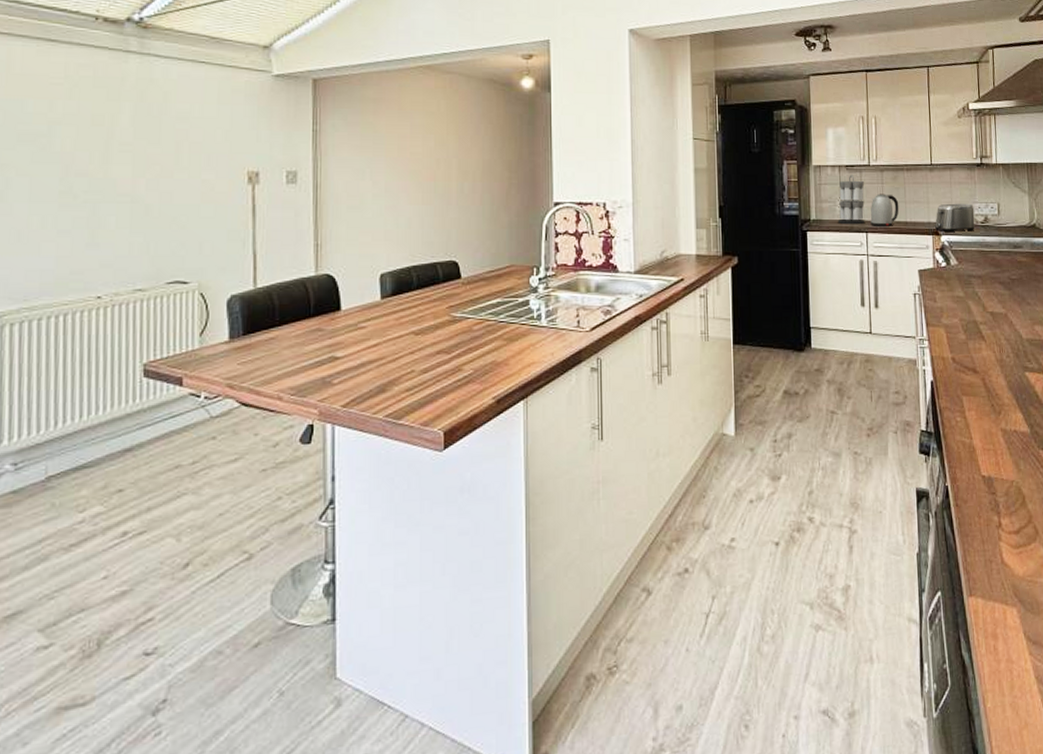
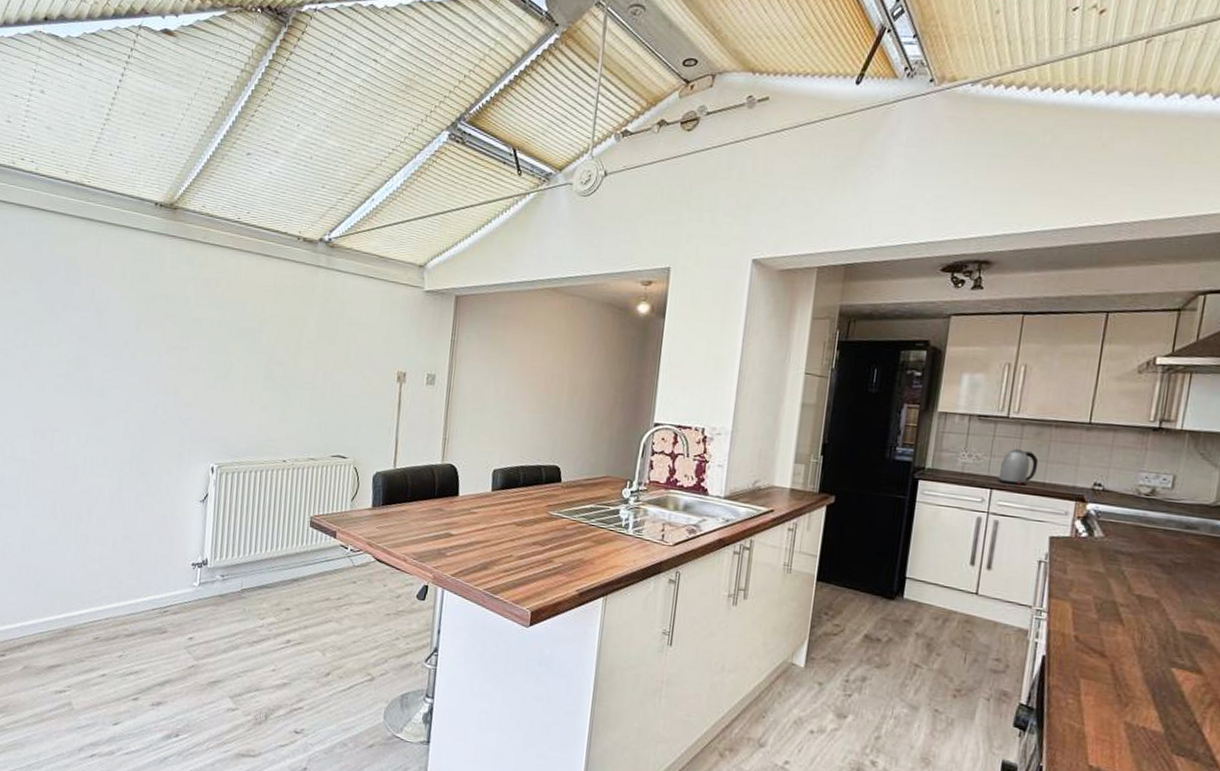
spice rack: present [837,175,865,225] -> none [957,425,999,480]
toaster: present [935,203,975,233] -> none [1081,468,1139,503]

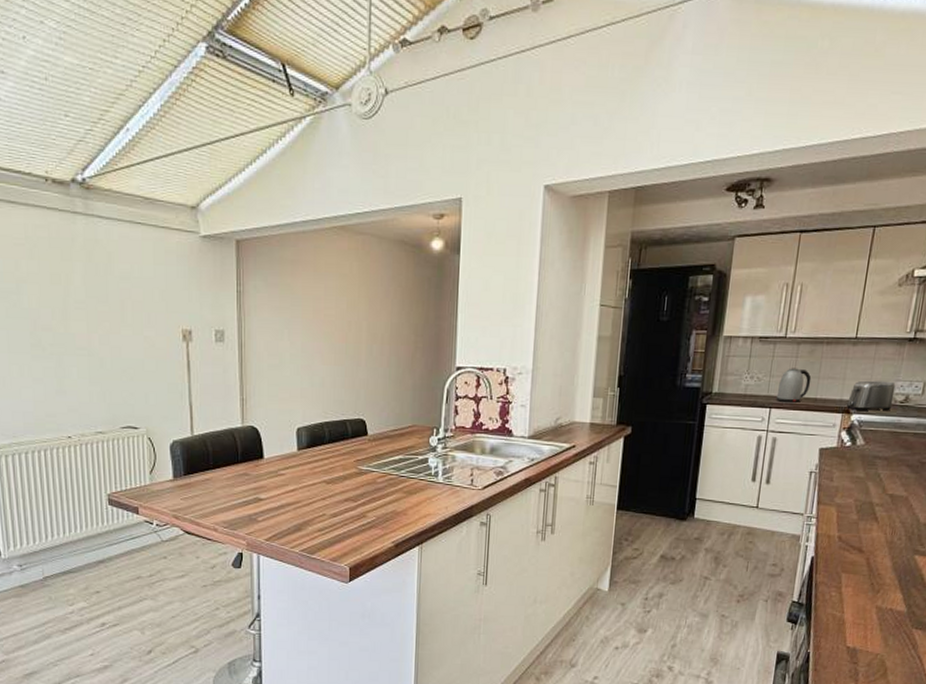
toaster: none [1081,468,1139,503] -> present [847,380,896,412]

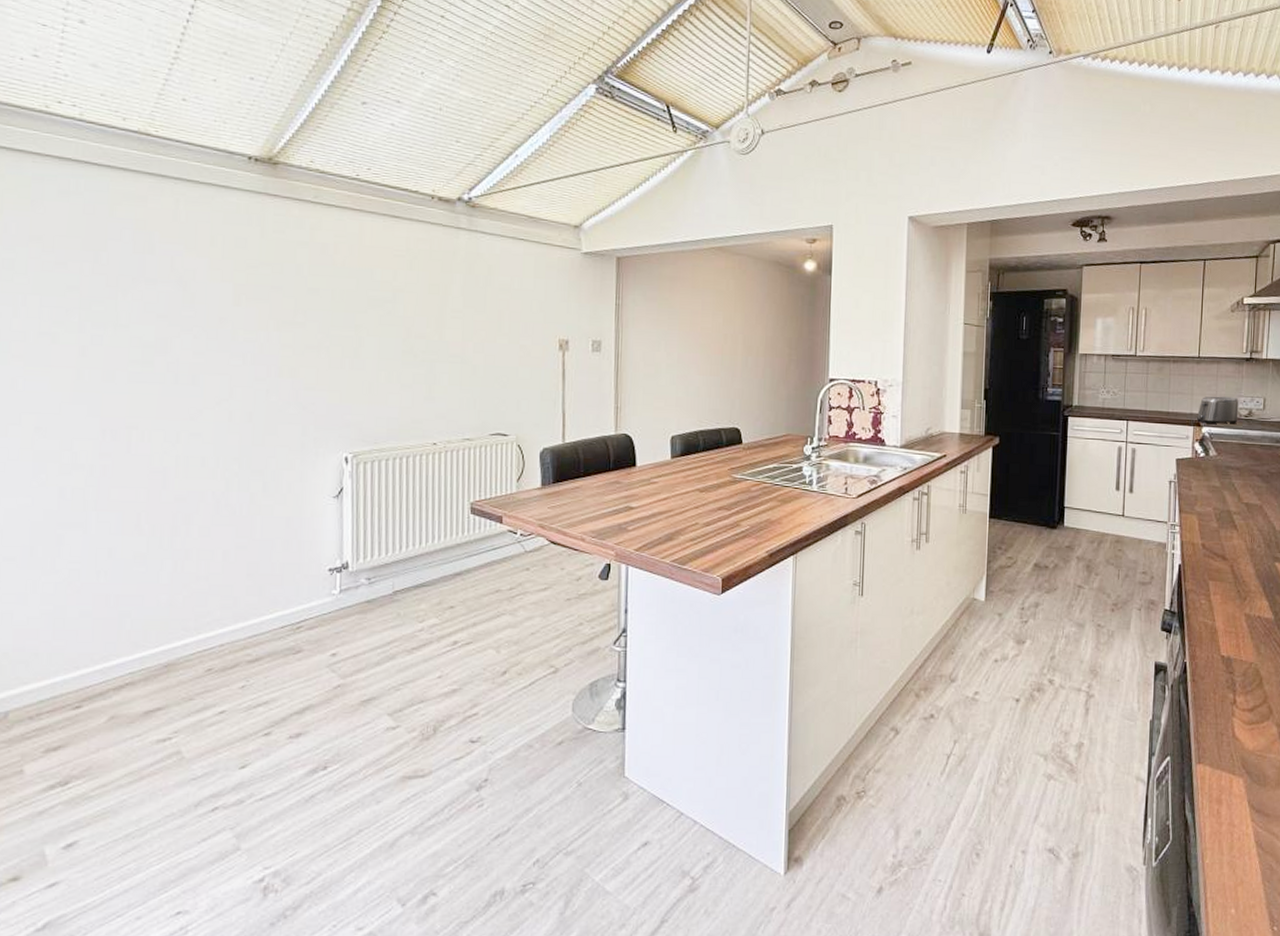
kettle: present [776,368,812,402] -> none [1132,383,1163,416]

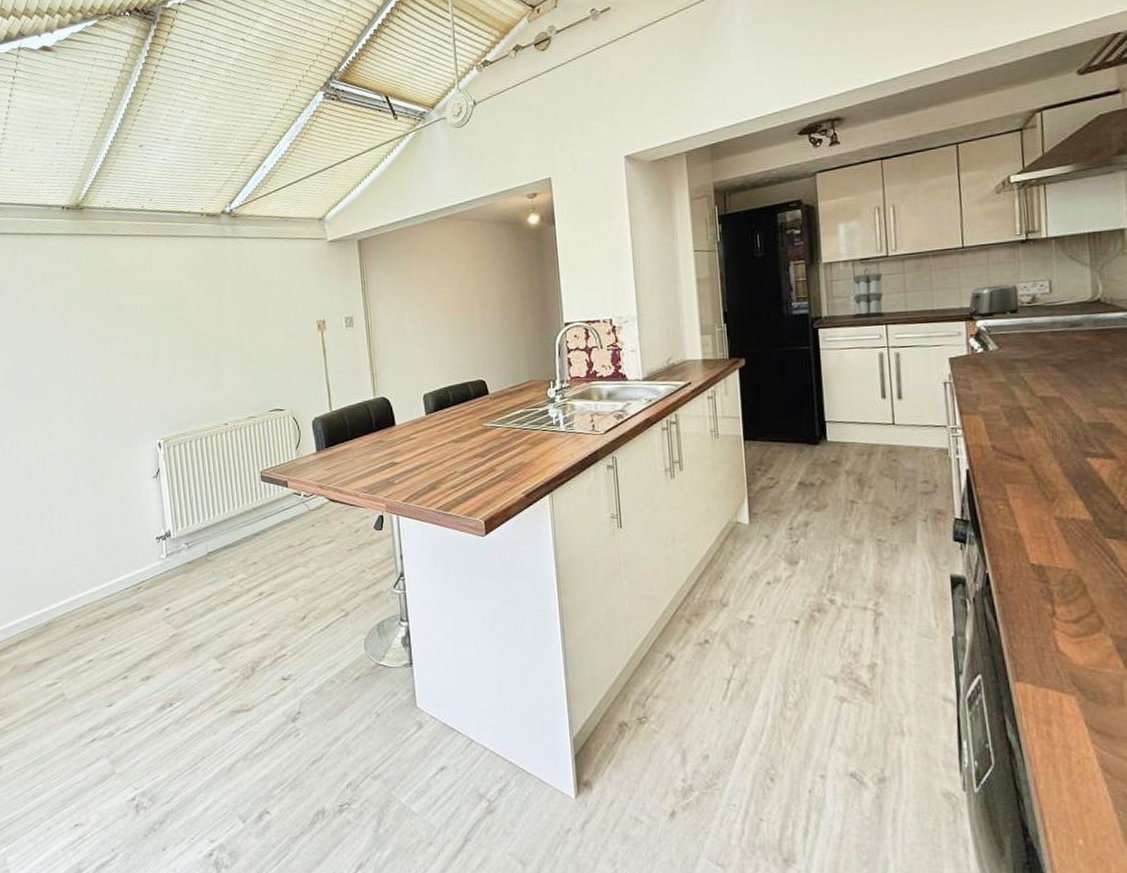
spice rack: none [1099,364,1130,413] -> present [852,268,883,319]

